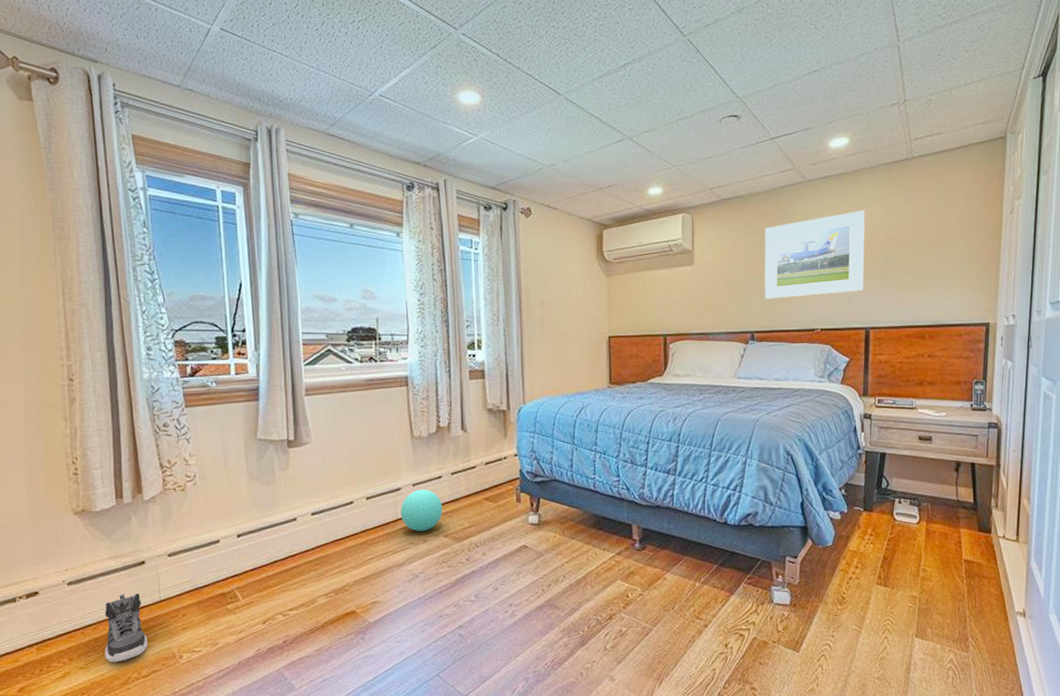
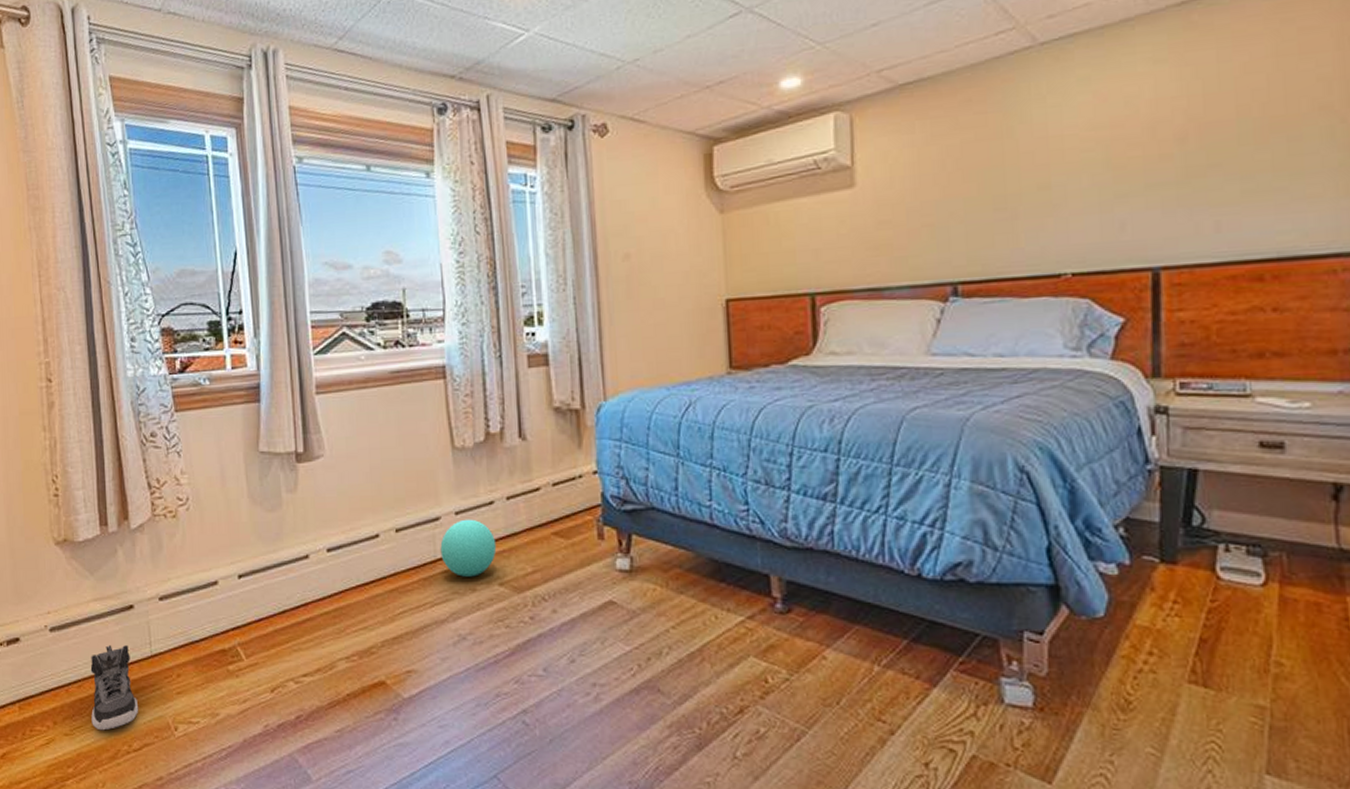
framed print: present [764,210,865,299] -> none [970,80,1148,232]

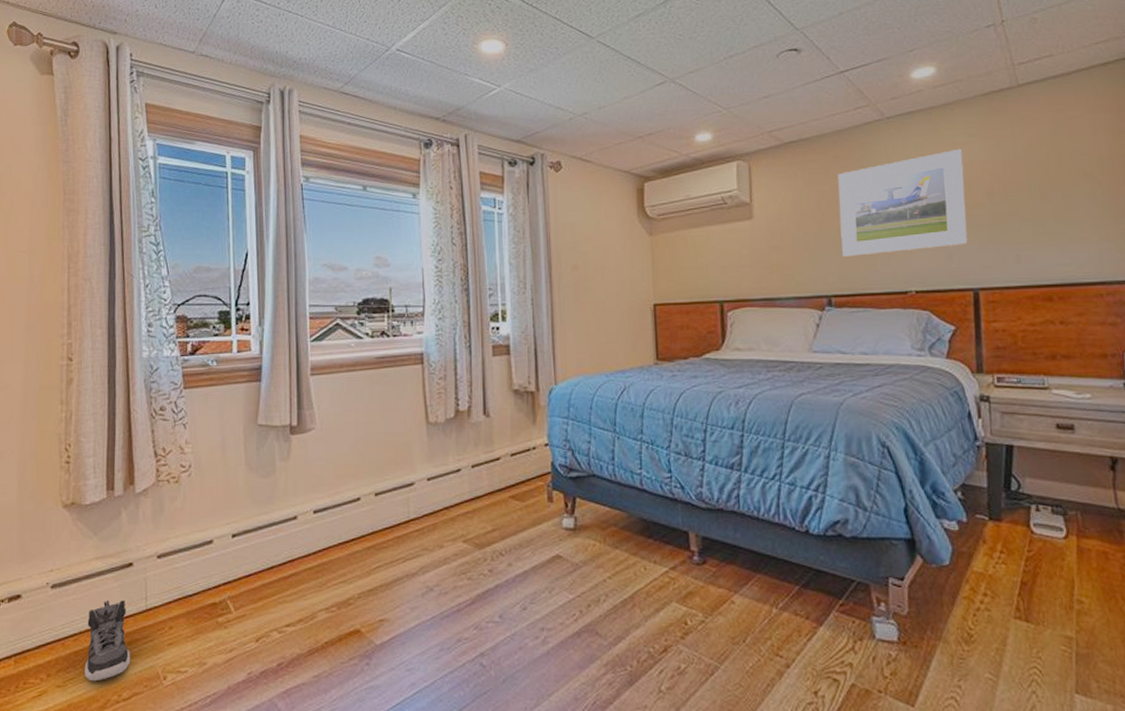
ball: present [440,519,497,577] -> none [413,484,462,535]
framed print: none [970,80,1148,232] -> present [838,148,968,257]

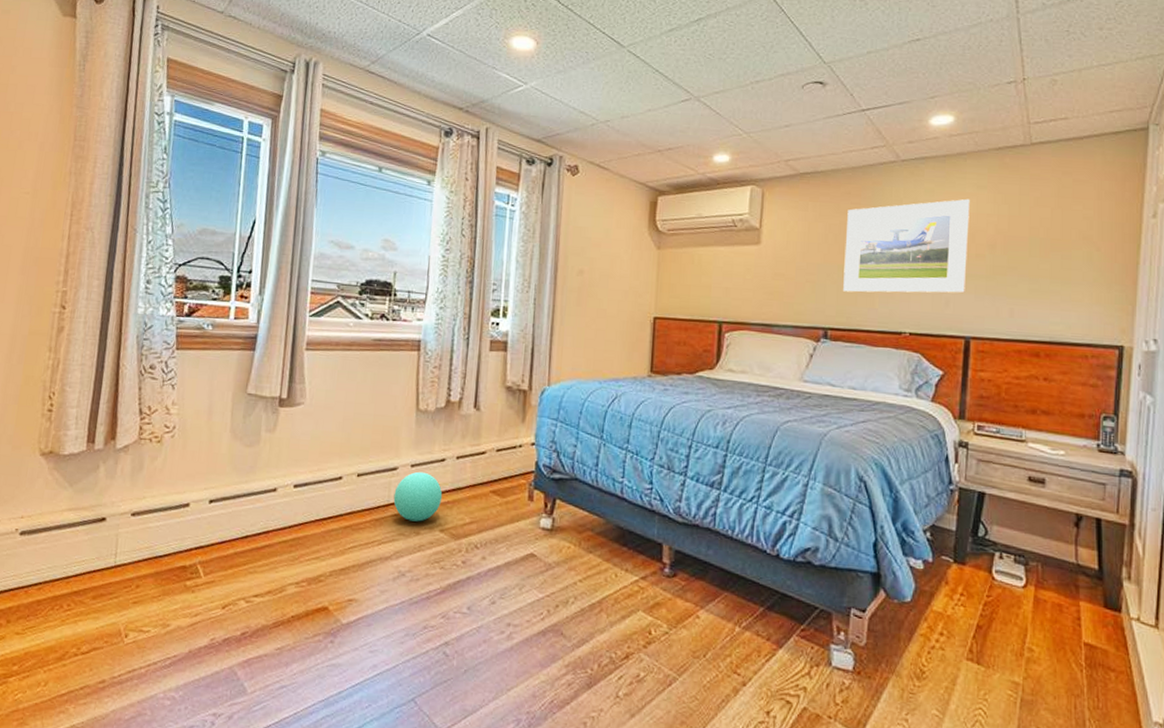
sneaker: present [84,600,131,682] -> none [45,552,95,633]
ball: none [413,484,462,535] -> present [393,471,443,522]

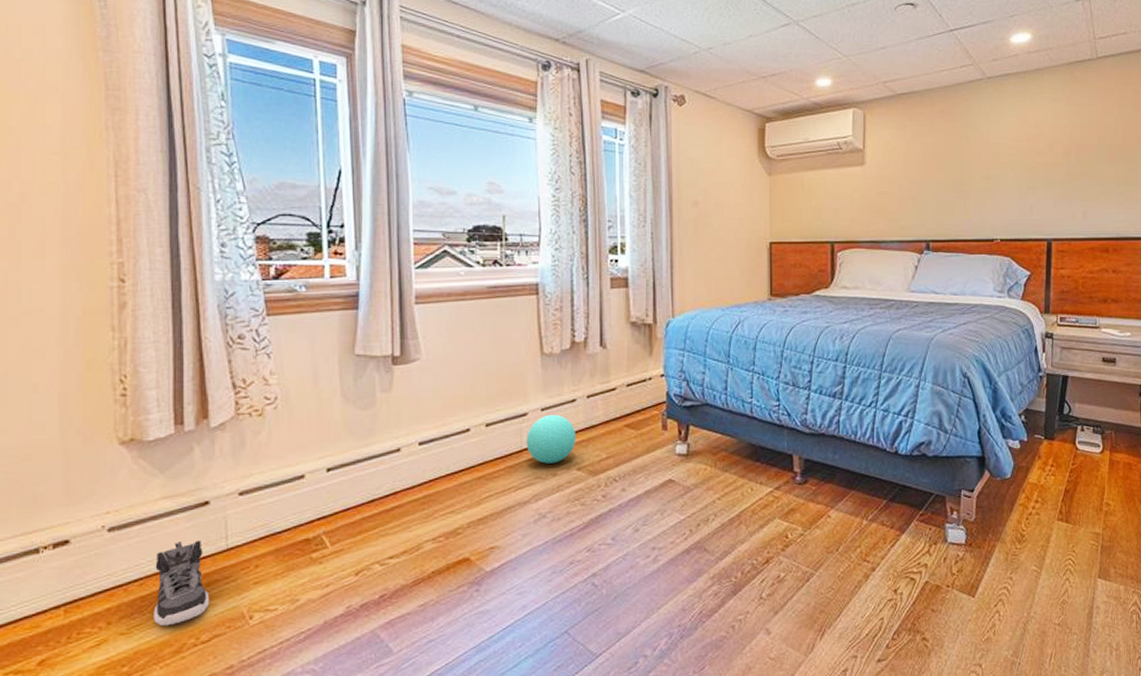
sneaker: none [45,552,95,633] -> present [153,541,210,627]
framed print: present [843,198,970,293] -> none [941,111,1048,205]

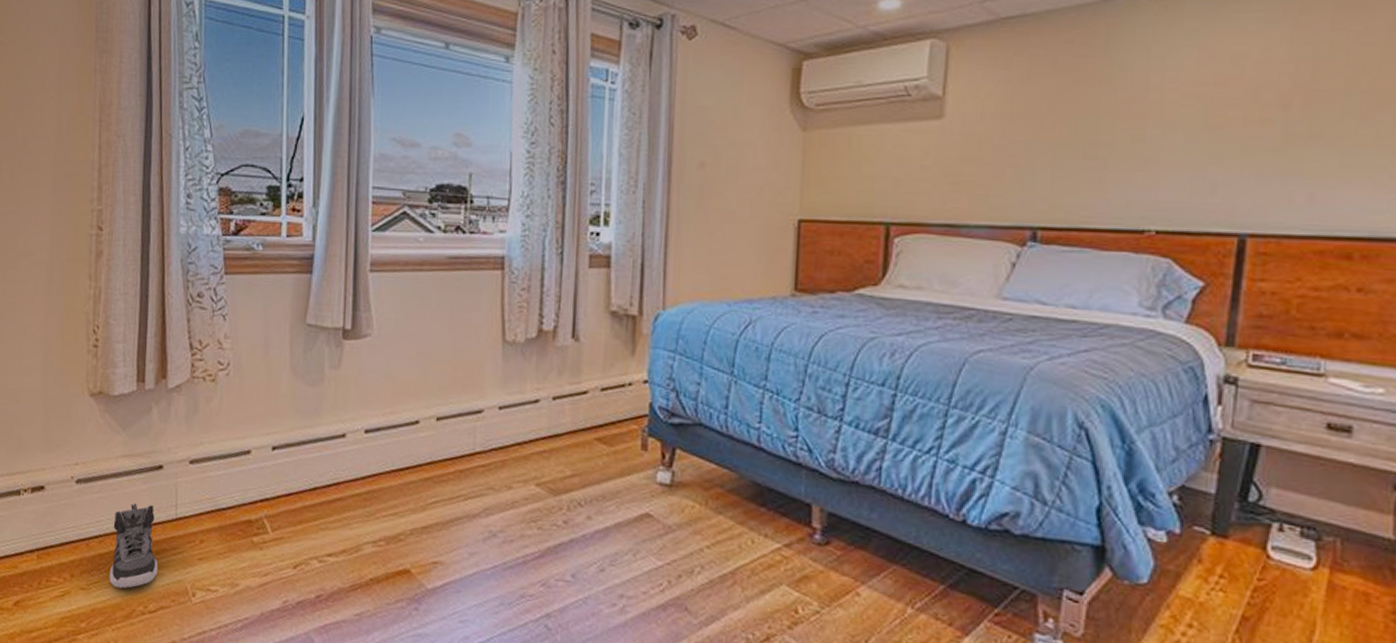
ball: present [526,414,577,464] -> none [479,415,538,474]

